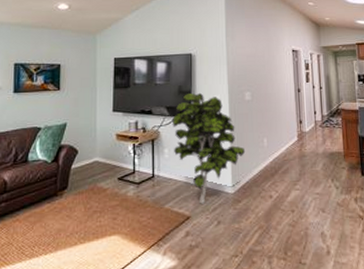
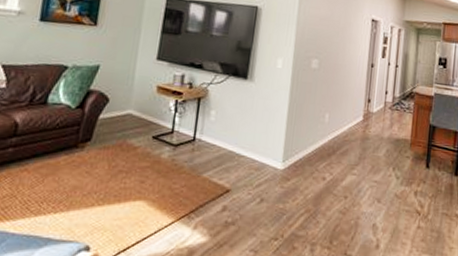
indoor plant: present [171,92,246,204] -> none [222,50,303,178]

